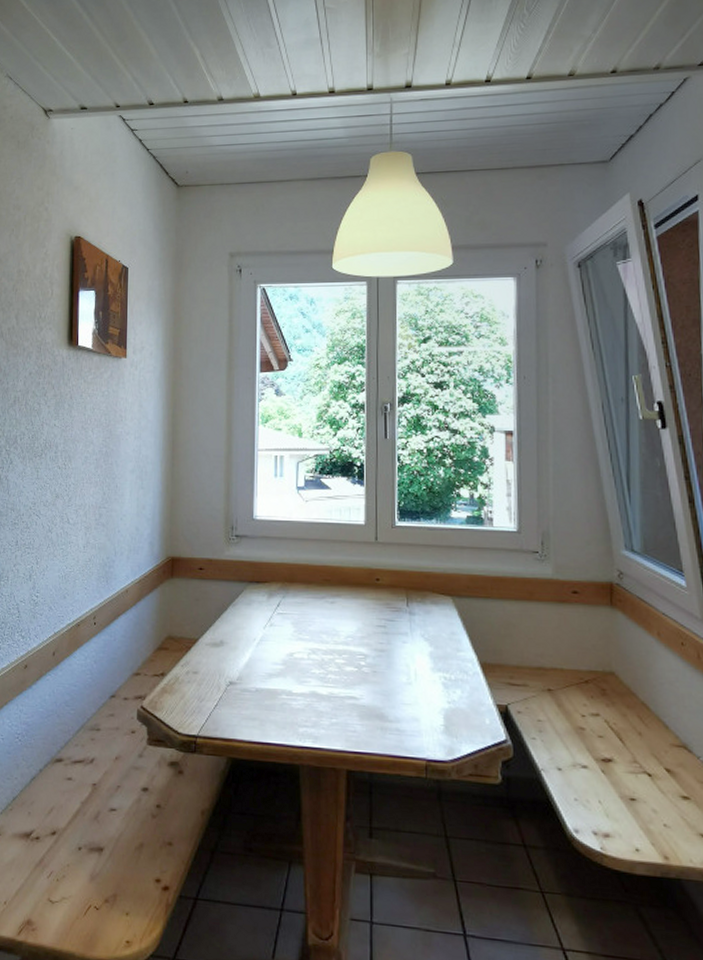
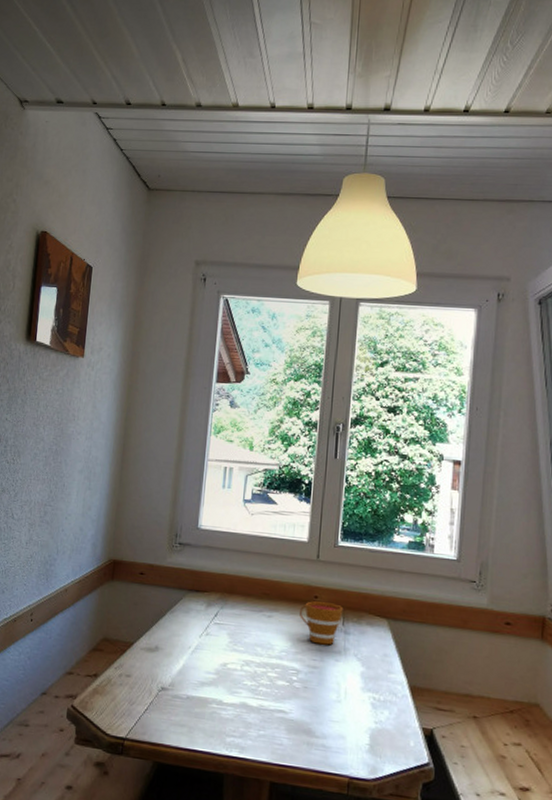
cup: none [363,584,406,627] -> present [300,601,344,645]

